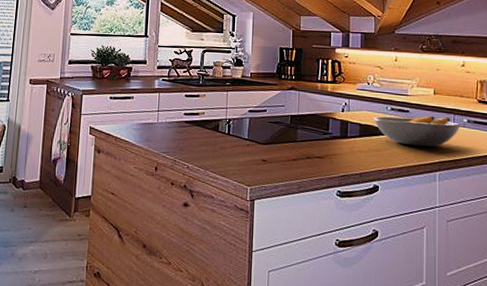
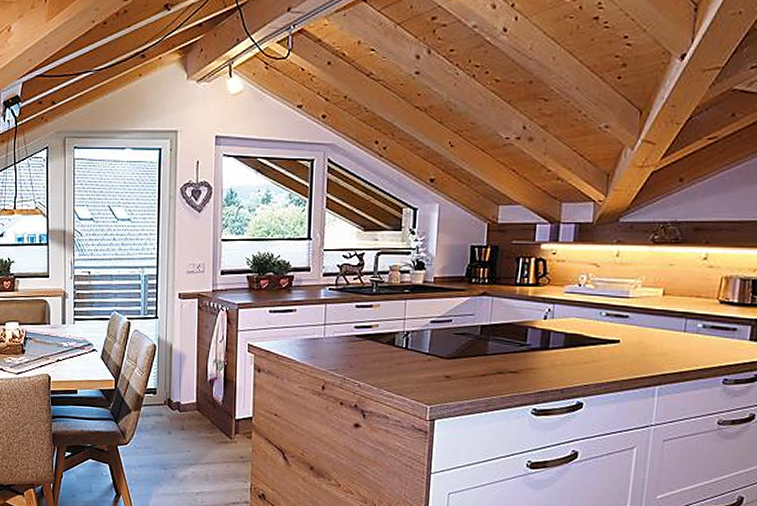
fruit bowl: present [374,115,461,147] -> none [583,321,693,358]

